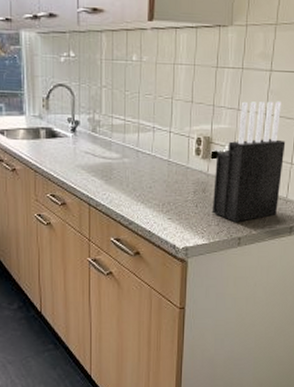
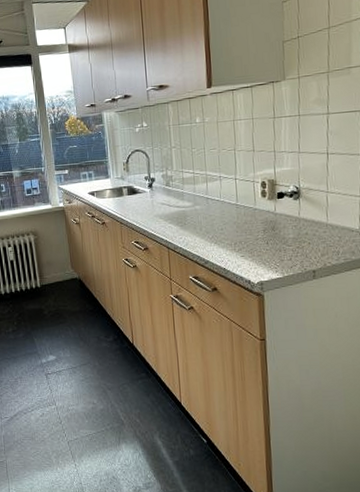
knife block: present [212,101,286,222] -> none [282,140,352,256]

